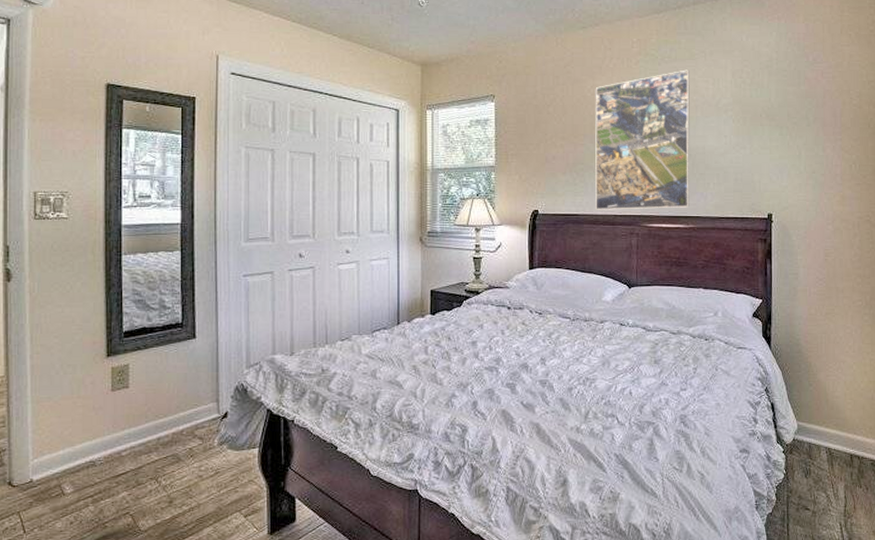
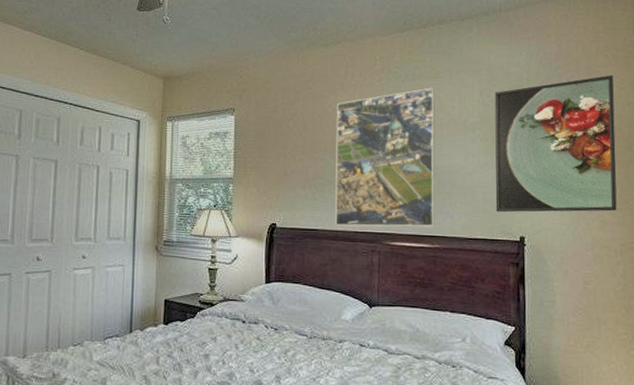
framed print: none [746,54,856,191] -> present [494,75,617,213]

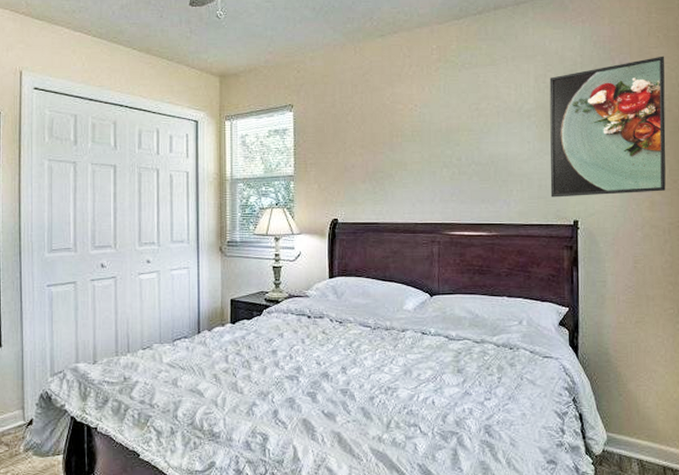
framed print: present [335,87,435,227] -> none [394,75,492,218]

